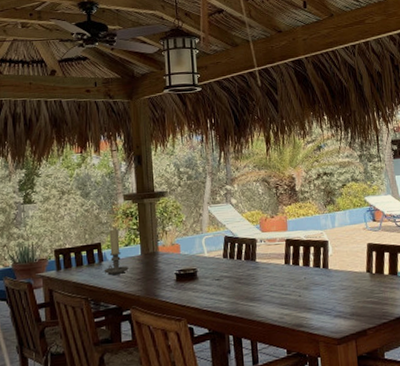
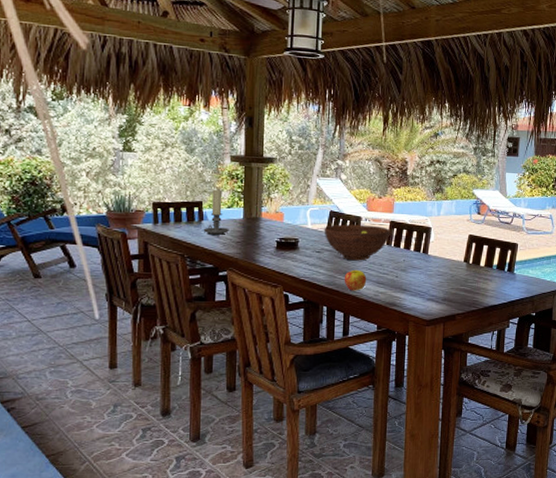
fruit bowl: none [220,245,288,285] -> present [324,224,391,261]
apple: none [246,293,270,316] -> present [344,269,367,291]

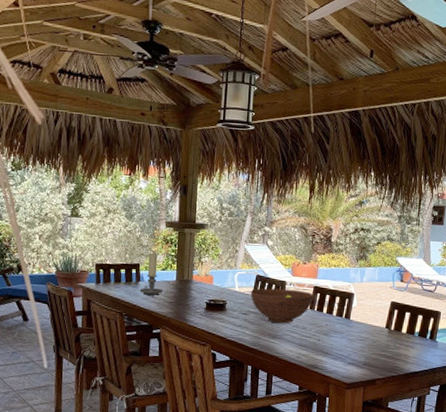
apple: present [344,269,367,291] -> none [268,332,290,352]

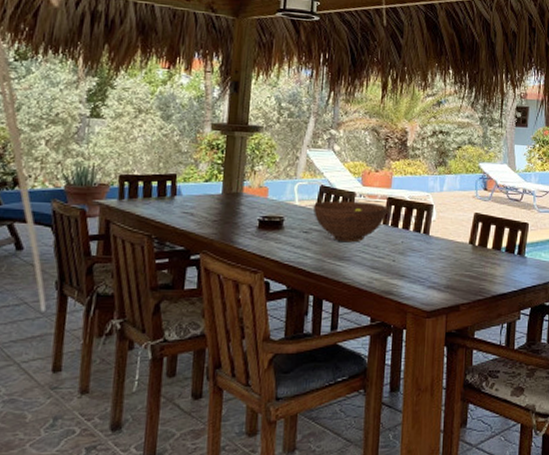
candle holder: present [139,252,163,295] -> none [175,160,206,212]

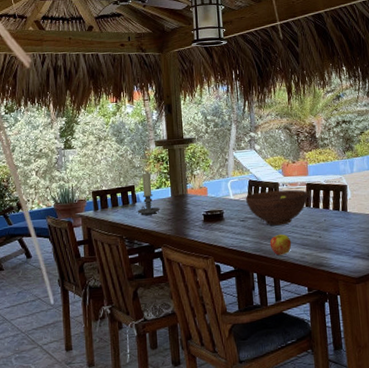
candle holder: none [175,160,206,212] -> present [137,172,160,215]
apple: none [334,252,360,277] -> present [269,234,292,256]

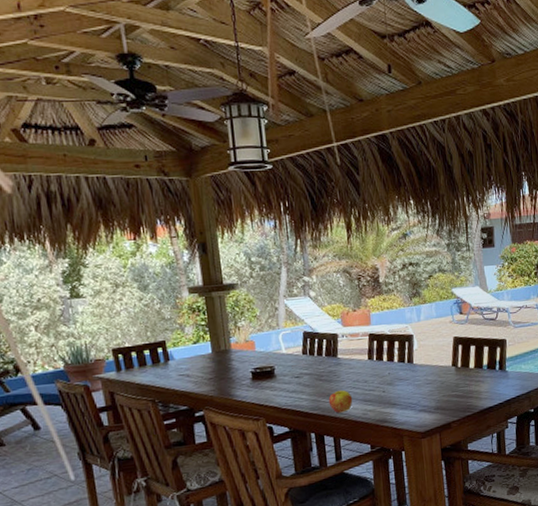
candle holder: present [137,172,160,215] -> none [171,325,199,375]
fruit bowl: present [245,189,308,226] -> none [299,341,371,382]

